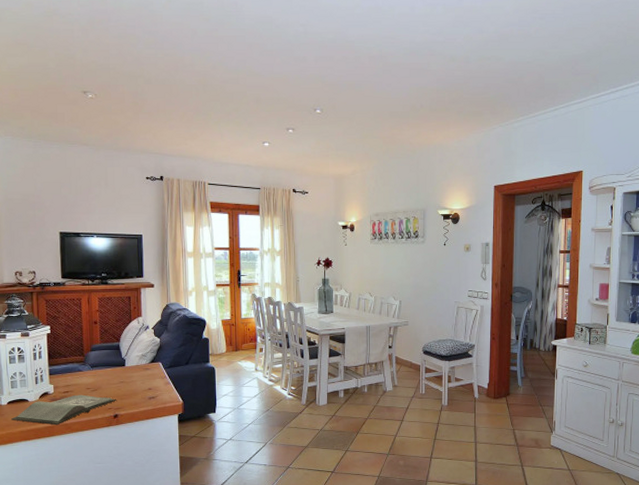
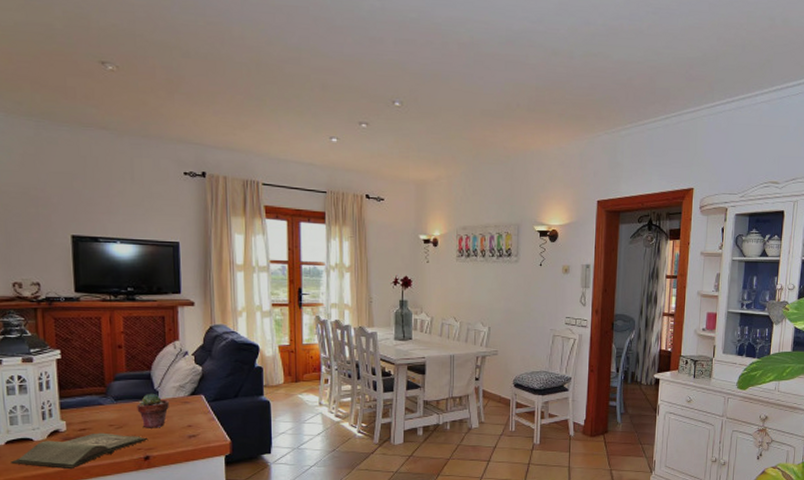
potted succulent: none [108,361,134,391] -> present [137,393,169,428]

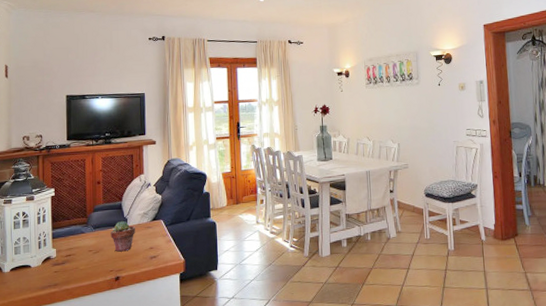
hardback book: present [11,432,147,470] -> none [14,257,118,292]

